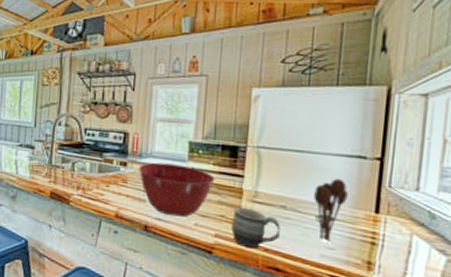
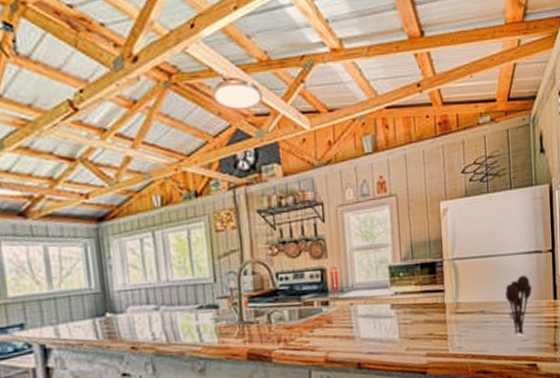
mixing bowl: present [138,162,215,217] -> none [342,291,419,347]
mug: present [231,206,280,249] -> none [439,320,483,360]

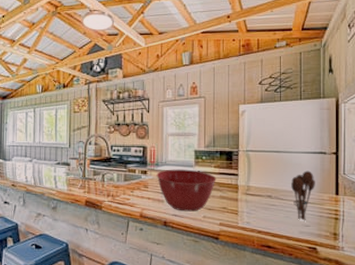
mixing bowl: none [342,291,419,347] -> present [156,169,216,212]

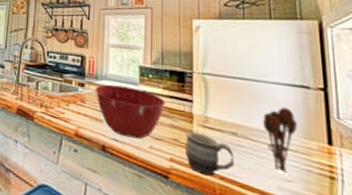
mug: none [232,199,268,232] -> present [185,131,234,176]

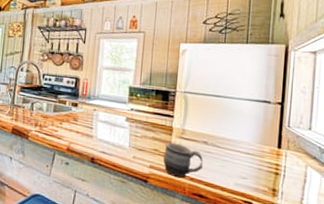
mixing bowl: present [95,84,165,139] -> none [87,104,150,151]
utensil holder: present [263,107,297,174] -> none [229,119,257,173]

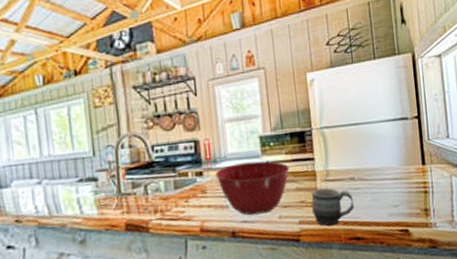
mixing bowl: none [87,104,150,151] -> present [215,161,290,216]

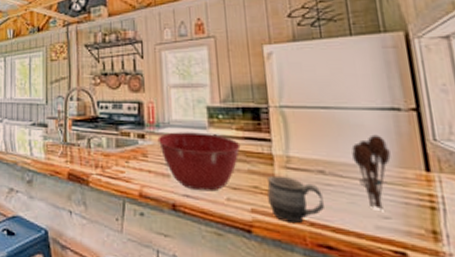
utensil holder: none [374,141,400,201] -> present [351,134,391,211]

